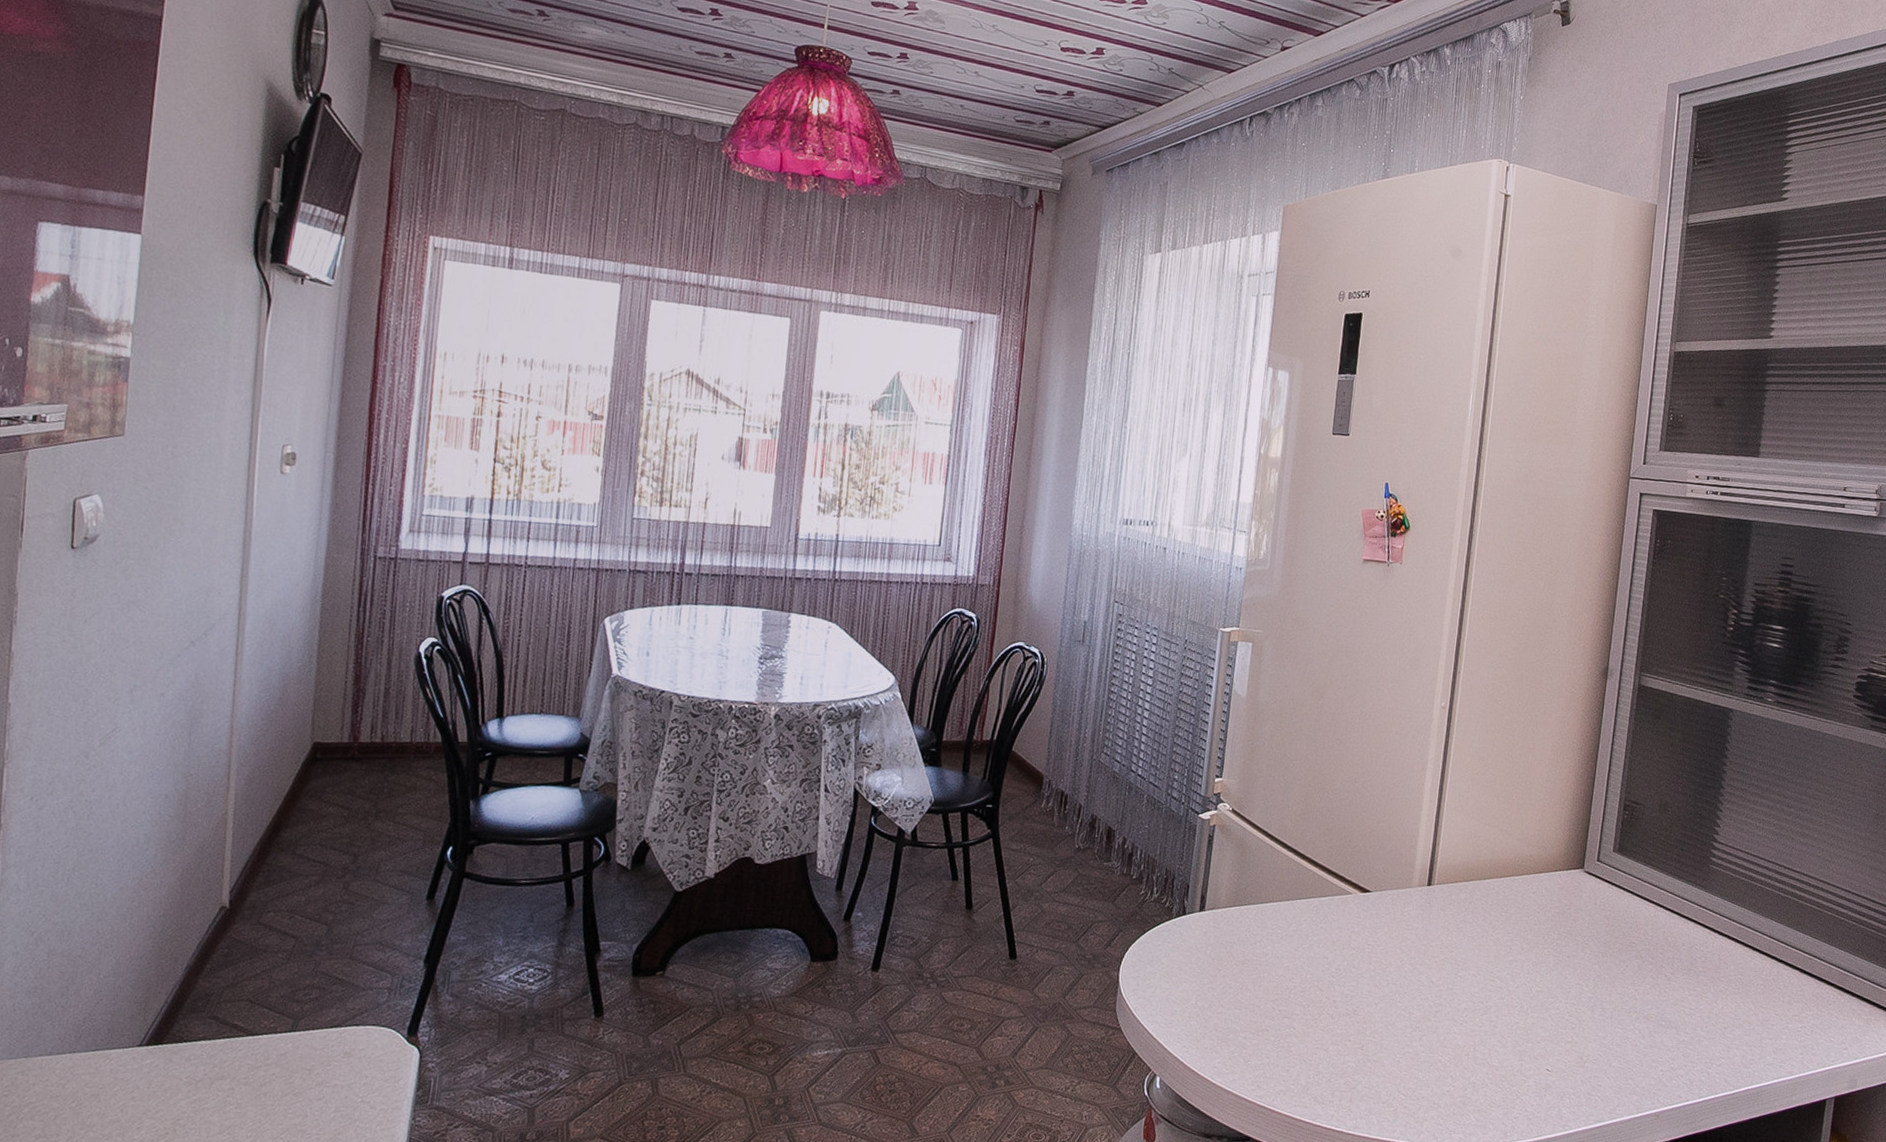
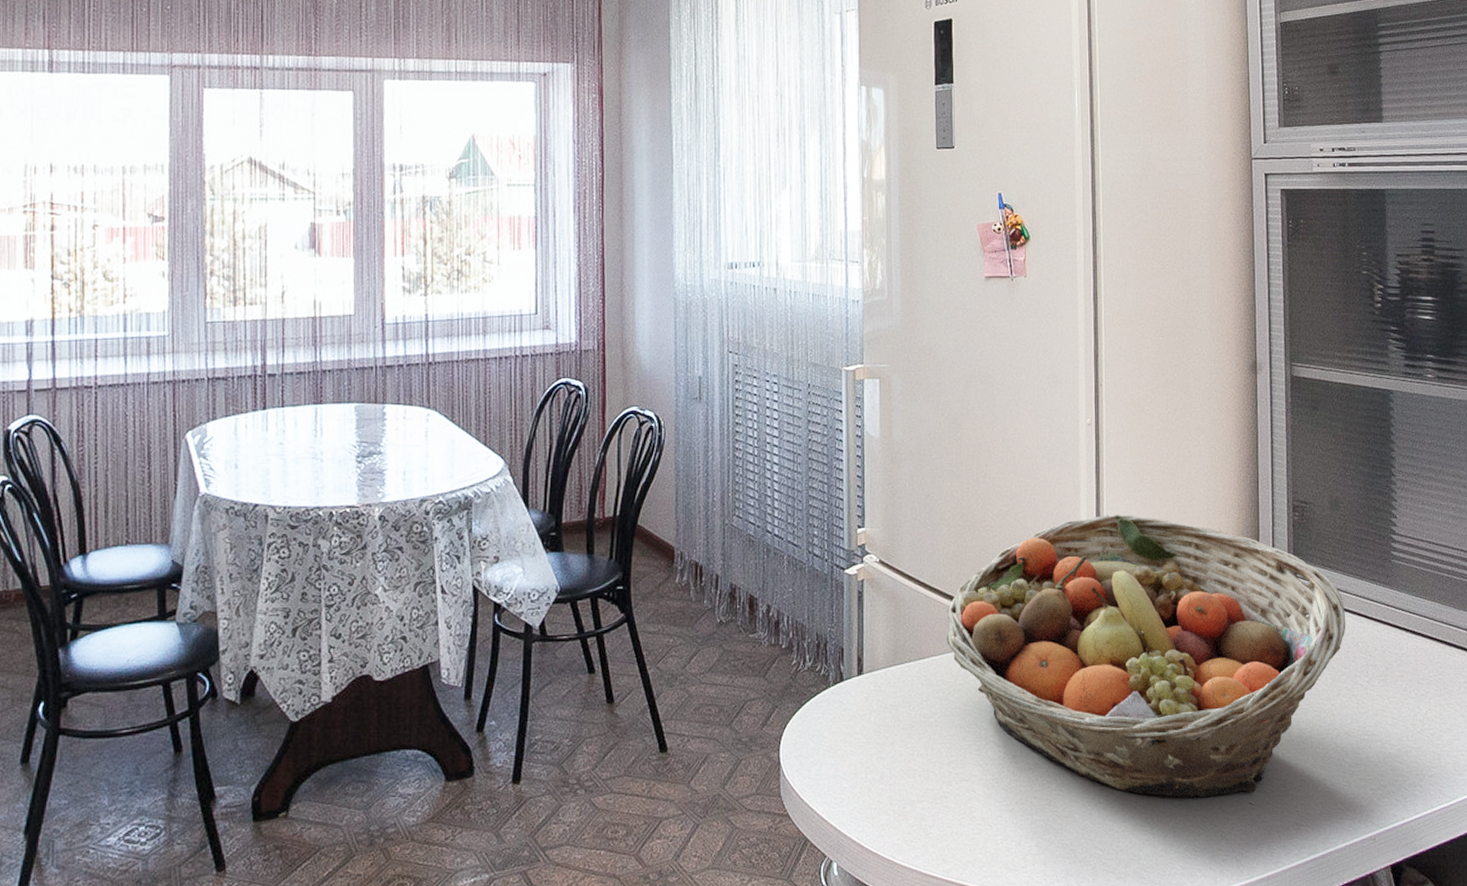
fruit basket: none [1285,792,1660,1060] -> present [946,514,1346,798]

